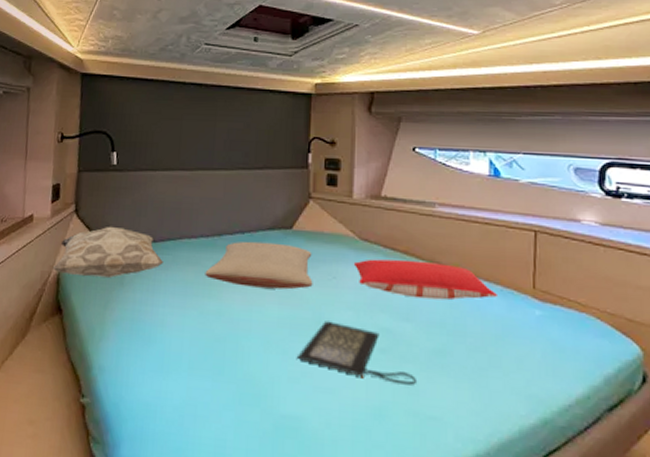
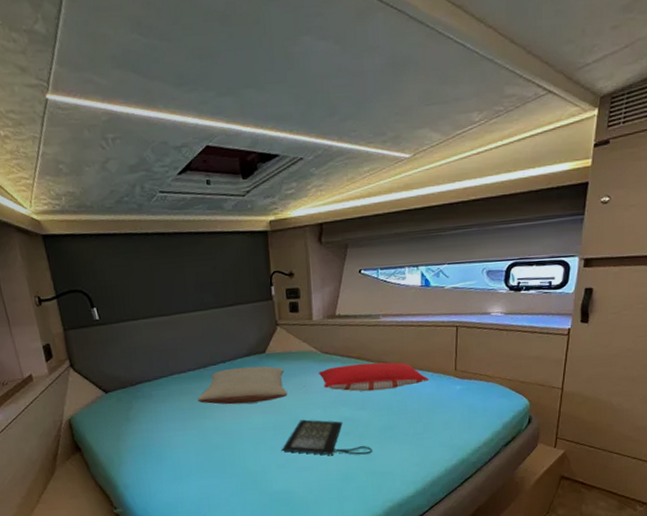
decorative pillow: present [52,226,163,278] -> none [62,373,160,420]

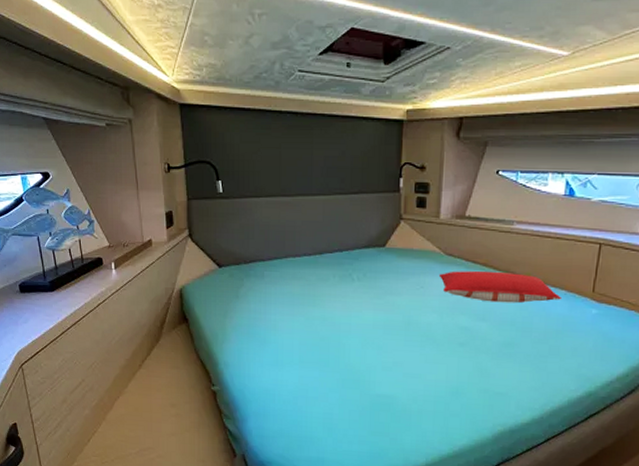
pillow: present [197,366,288,405] -> none [309,258,403,298]
clutch bag: present [281,419,372,456] -> none [389,322,488,370]

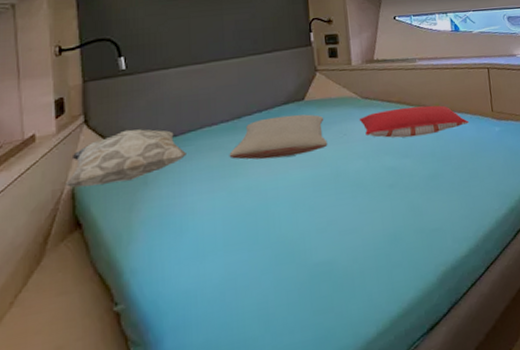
decorative pillow: none [175,248,272,292] -> present [64,129,186,189]
pillow: none [309,258,403,298] -> present [229,114,328,160]

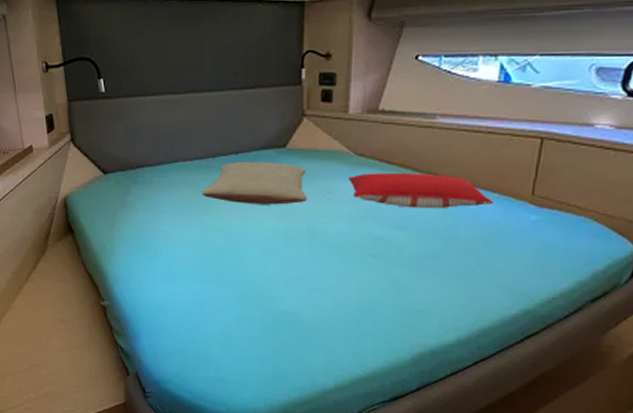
decorative pillow: present [64,129,186,189] -> none [58,153,161,201]

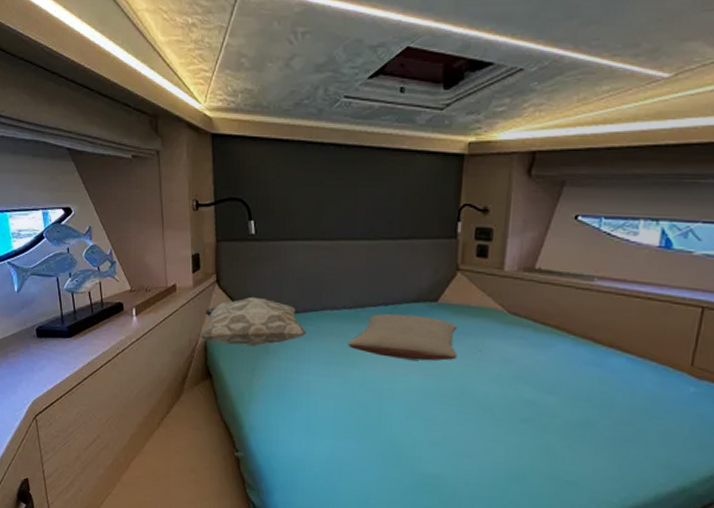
decorative pillow: none [58,153,161,201] -> present [199,296,306,346]
pillow: present [347,172,495,209] -> none [500,333,652,375]

